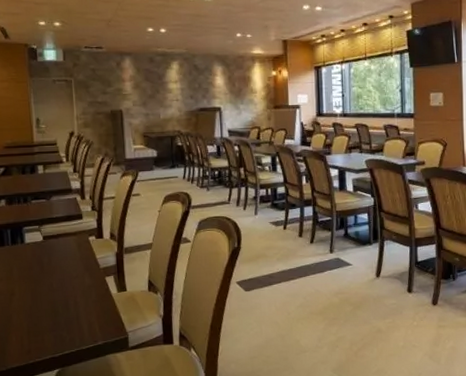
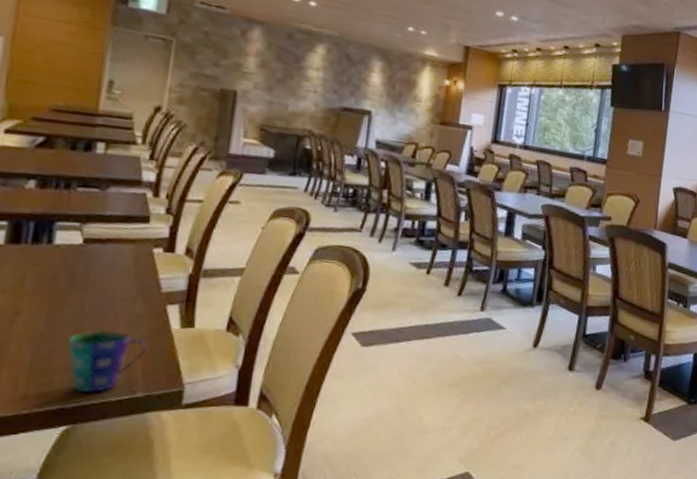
cup: none [48,299,98,346] -> present [68,329,147,394]

